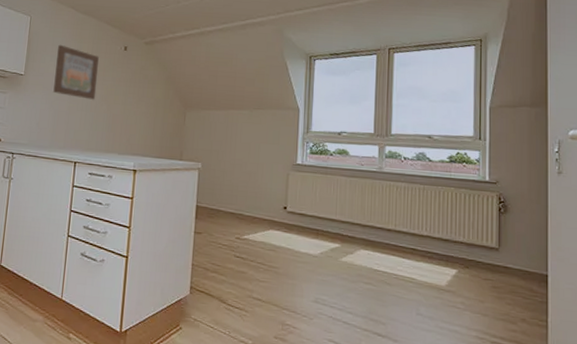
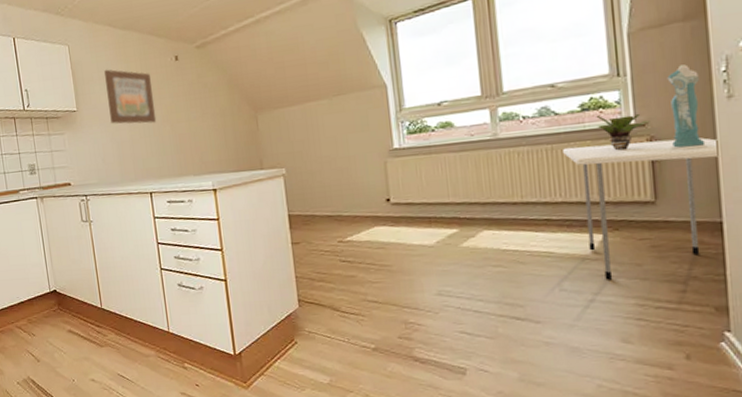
dining table: none [432,190,550,311] -> present [563,137,721,280]
potted plant: none [460,169,500,201] -> present [596,114,650,151]
dress: none [513,140,541,211] -> present [667,64,708,150]

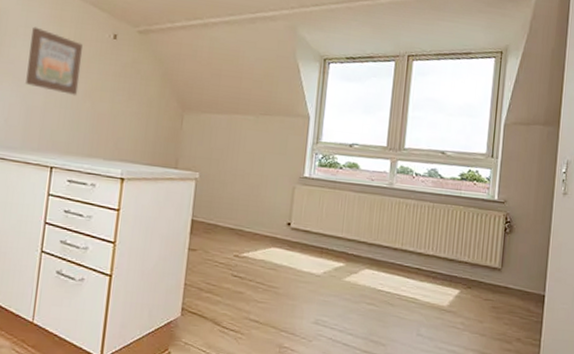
dining table: present [563,137,721,280] -> none [441,208,553,332]
potted plant: present [596,114,650,151] -> none [470,187,508,221]
dress: present [667,64,708,150] -> none [518,160,547,232]

